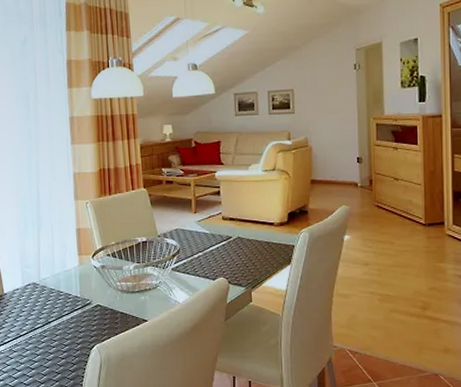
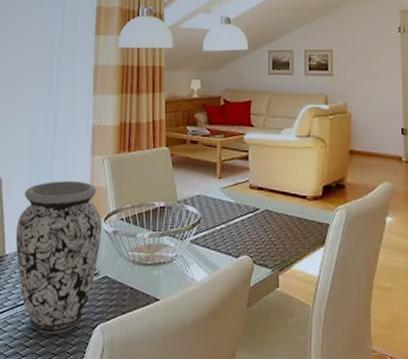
vase: none [11,224,91,357] -> present [15,180,102,335]

